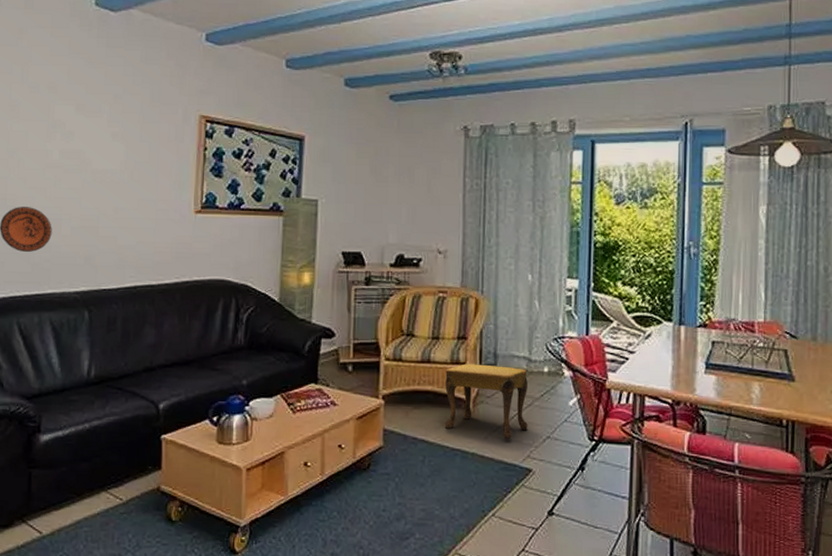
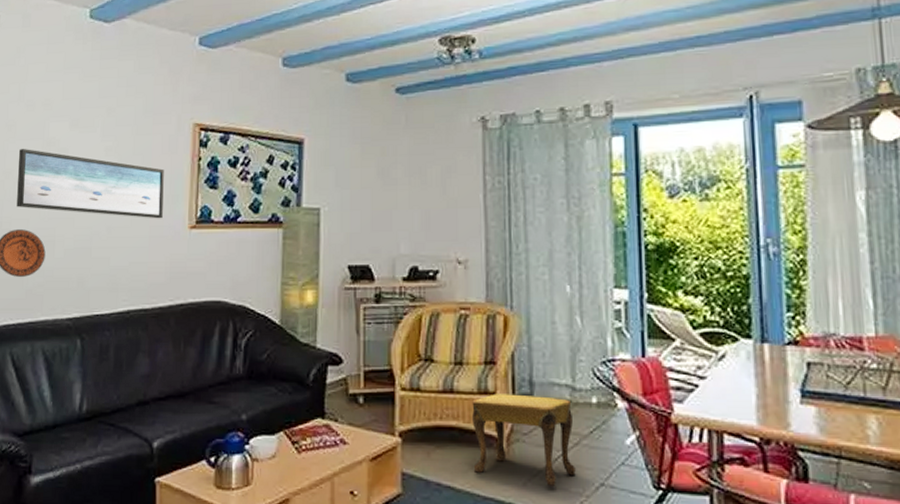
wall art: none [21,129,171,203] -> present [16,149,164,219]

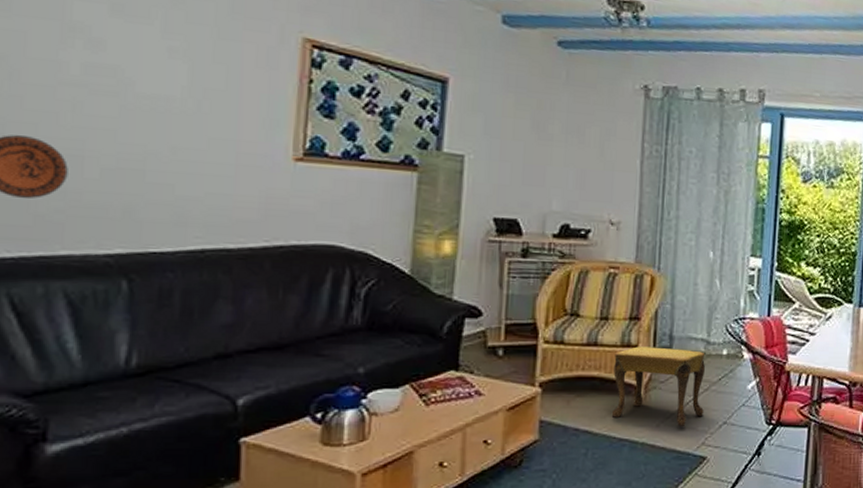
wall art: present [16,149,164,219] -> none [15,28,259,146]

